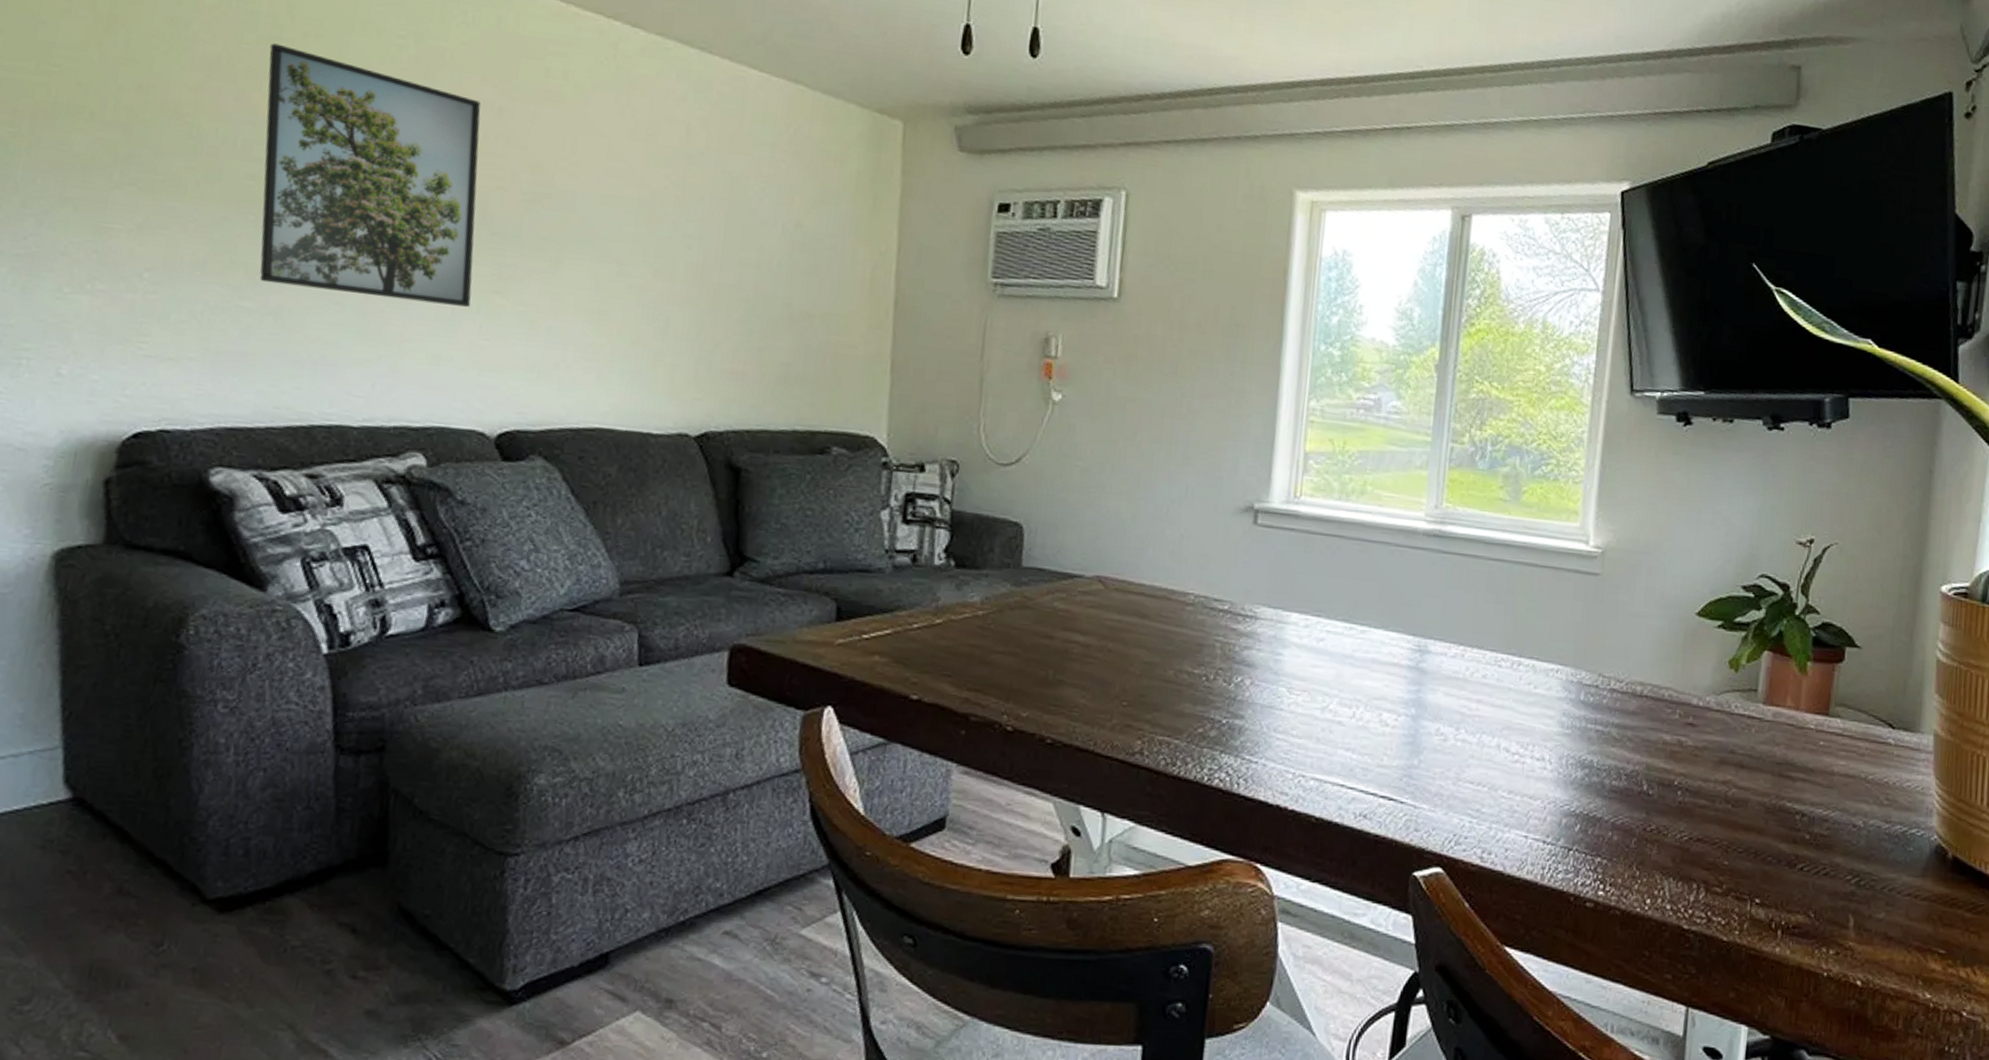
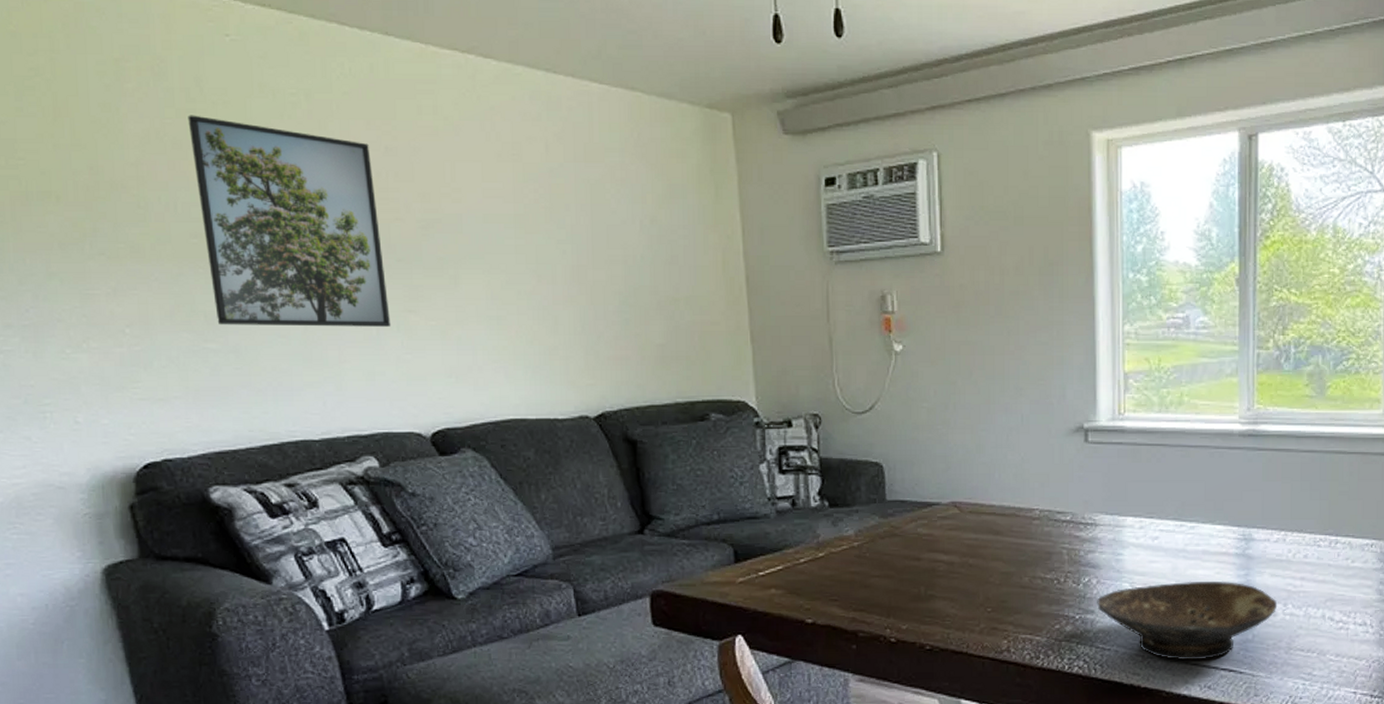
bowl: none [1248,692,1449,784] -> present [1097,580,1278,661]

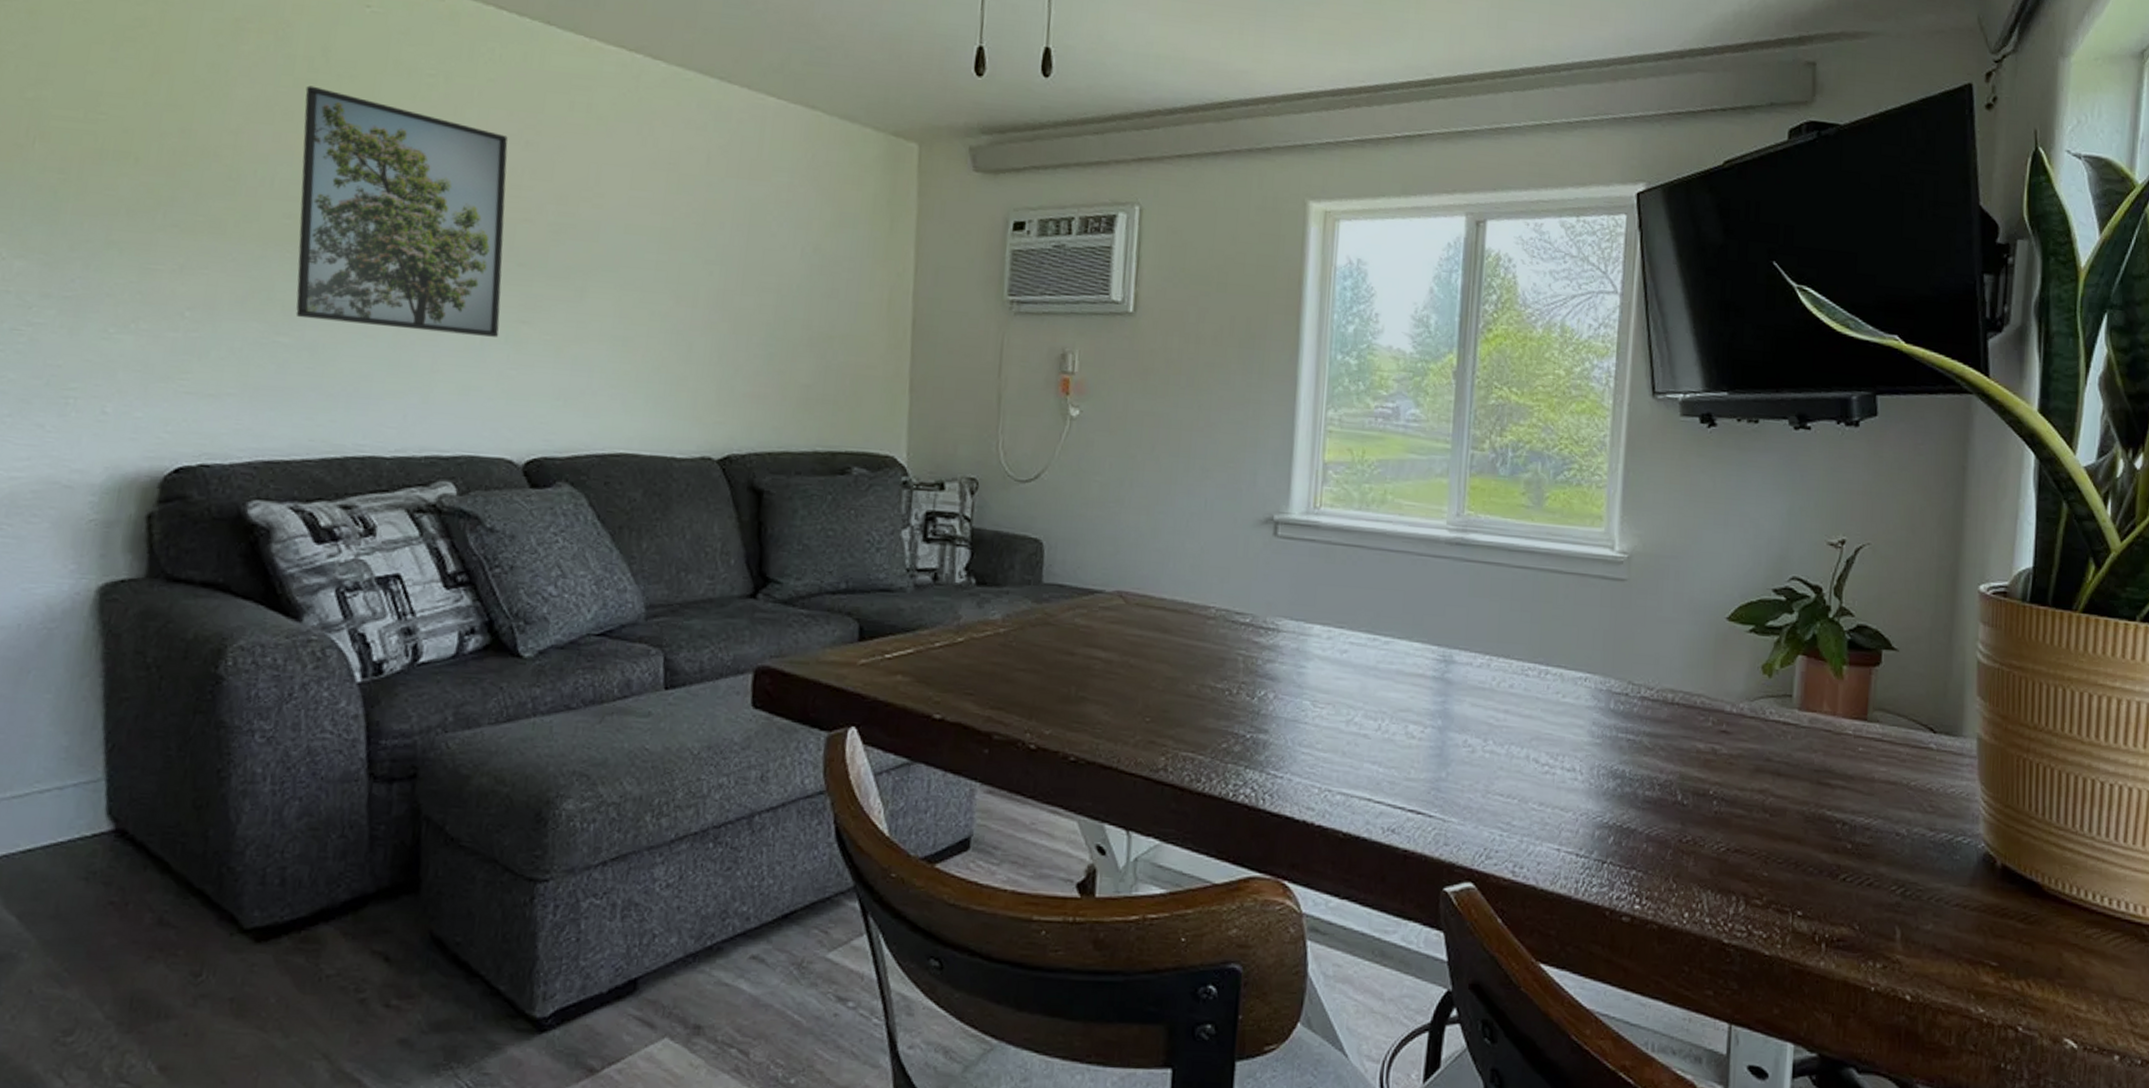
bowl: present [1097,580,1278,661] -> none [1272,704,1477,798]

